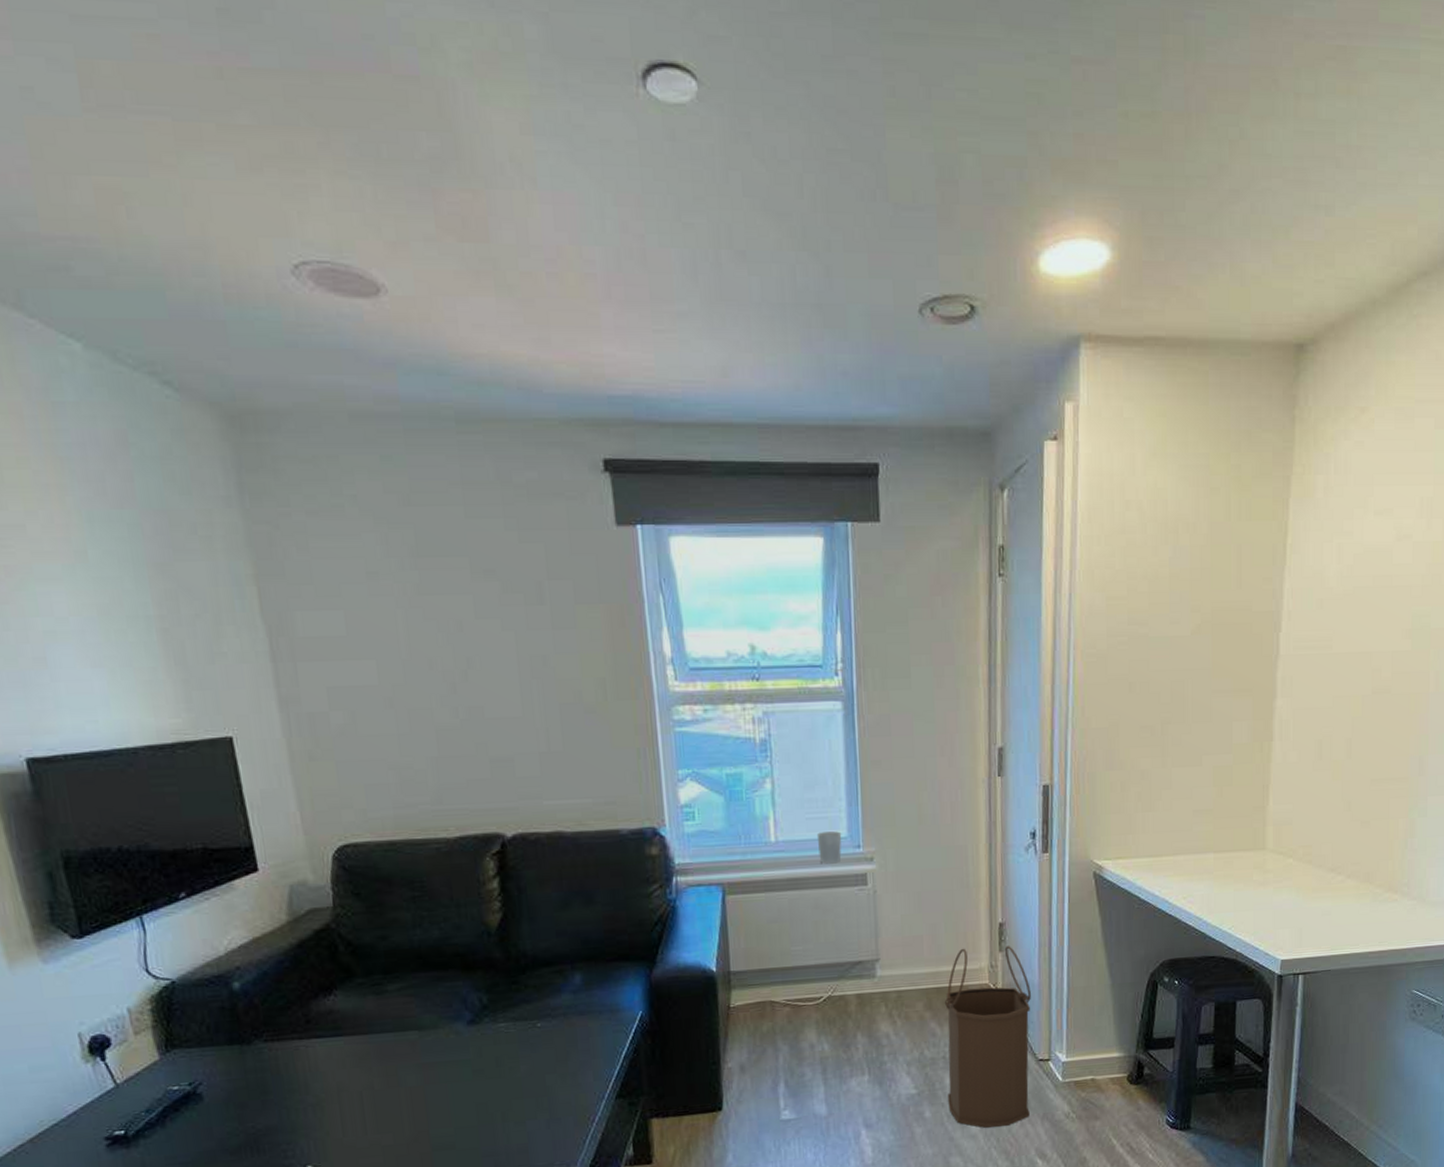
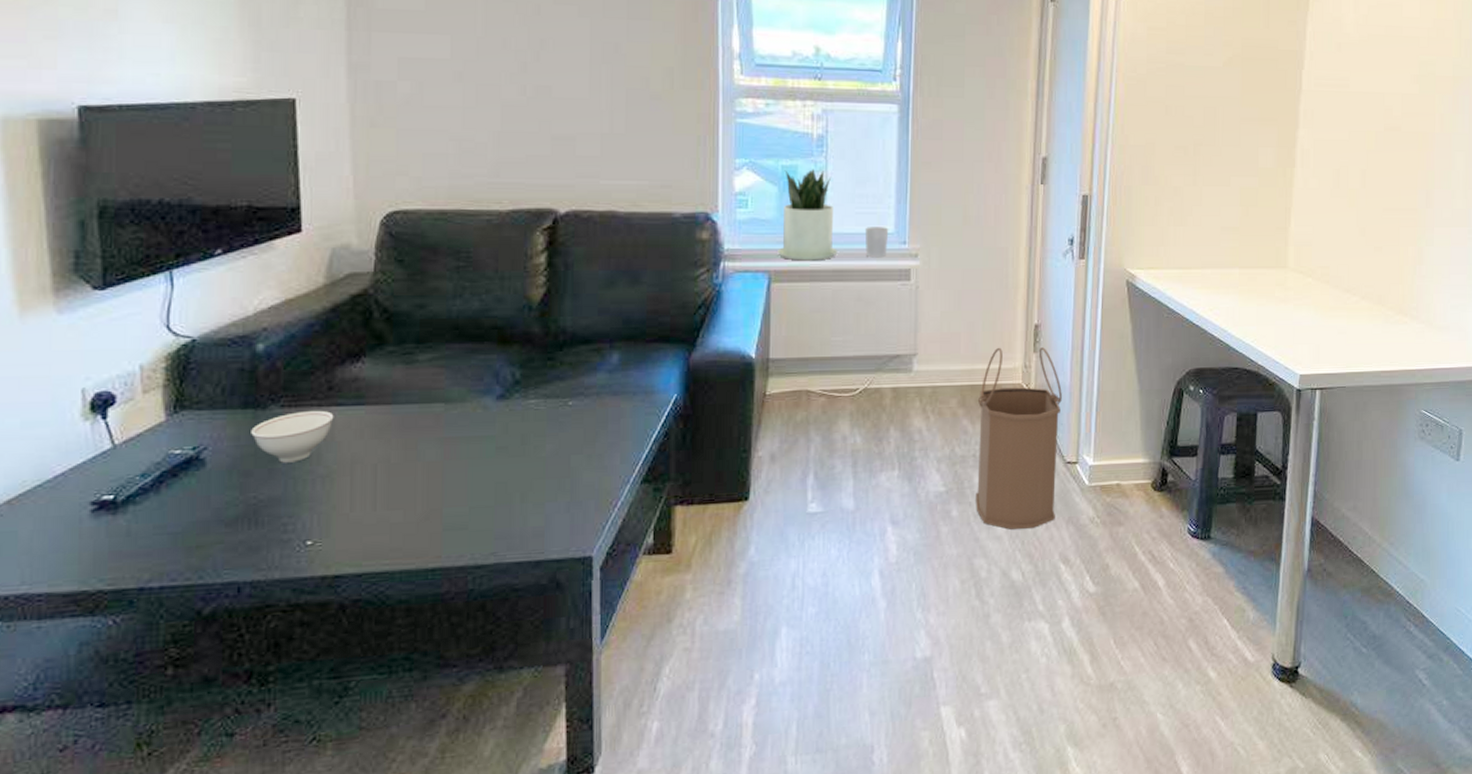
bowl: none [240,1043,316,1094] -> present [251,410,334,463]
planter: none [729,776,791,872] -> present [777,169,838,261]

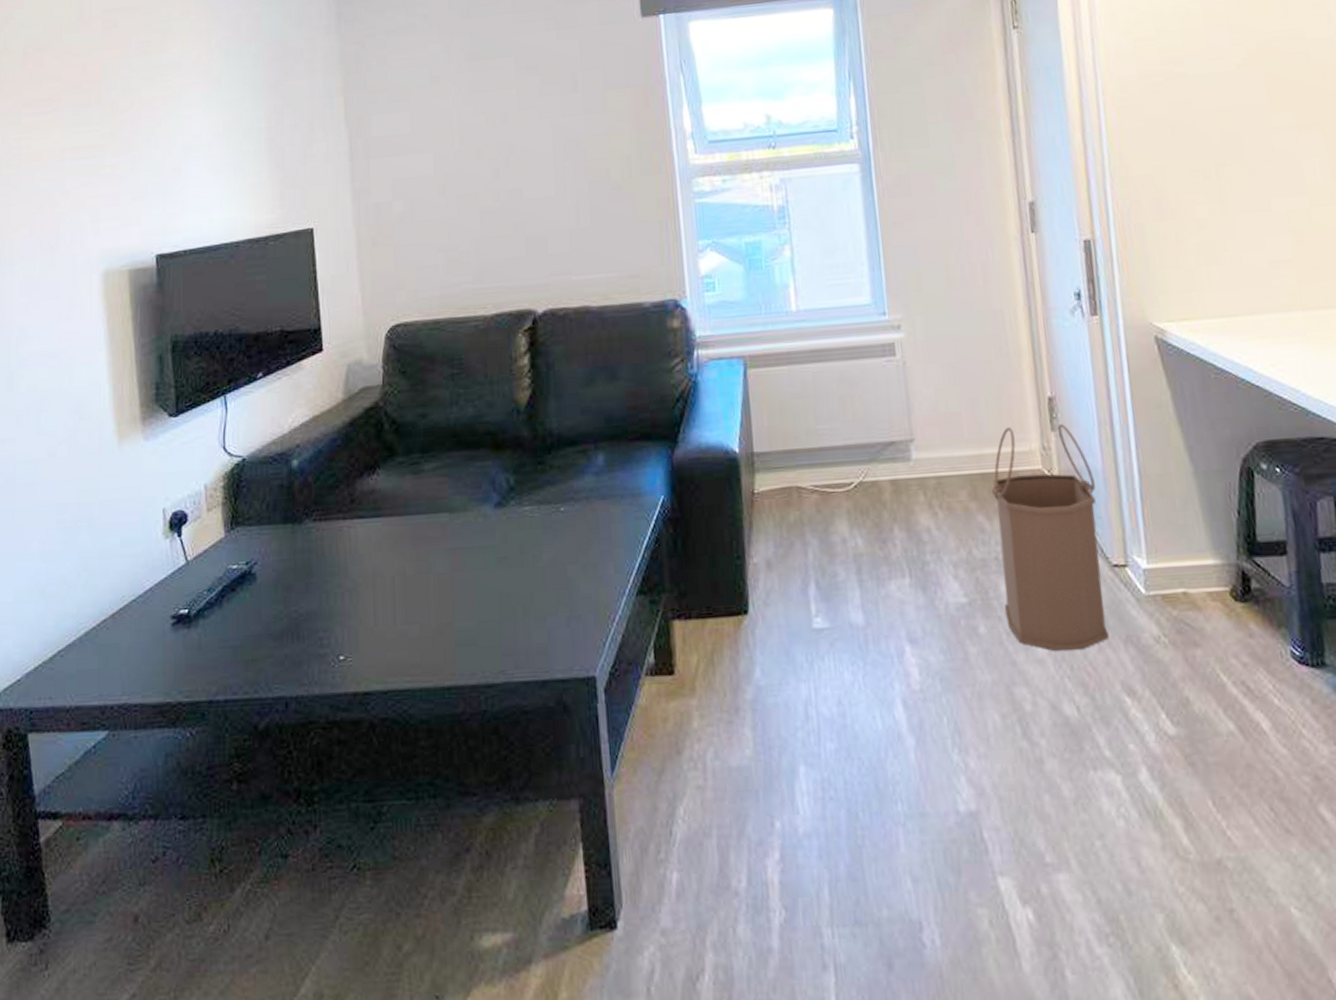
bowl: present [251,410,334,463] -> none [291,523,357,577]
planter: present [777,169,838,261] -> none [748,243,813,343]
candle holder: present [864,227,889,258] -> none [839,298,866,334]

